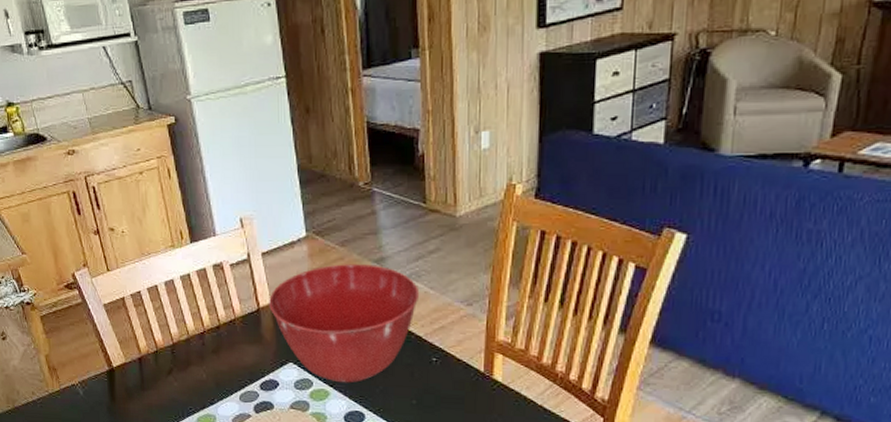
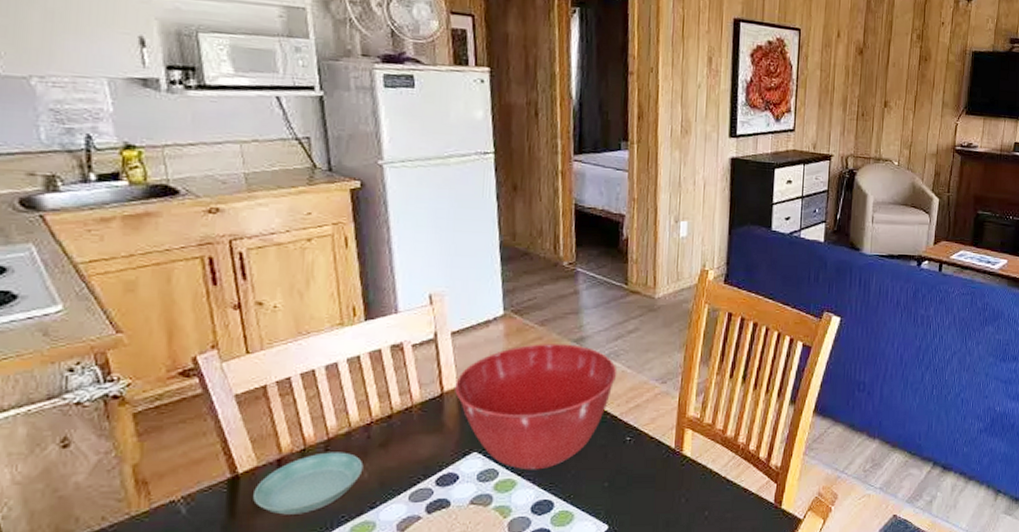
saucer: none [125,354,202,404] -> present [253,452,364,515]

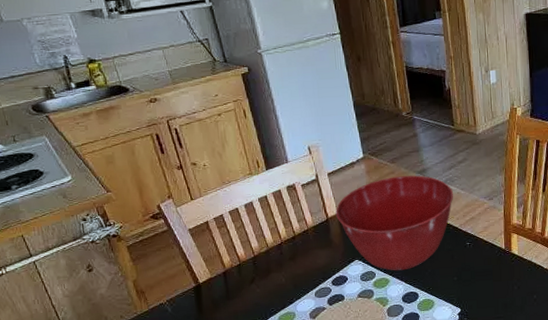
saucer: present [253,452,364,515] -> none [212,265,281,310]

